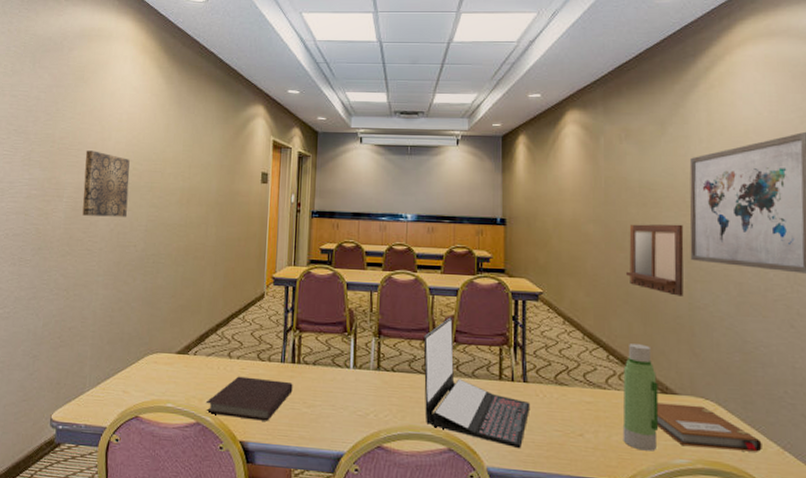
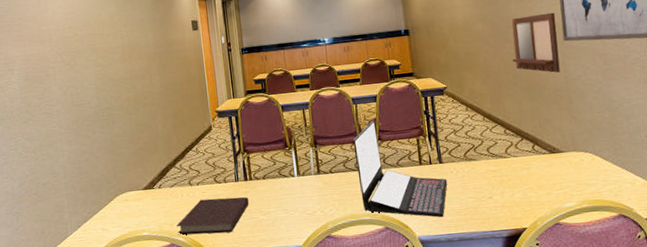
wall art: present [82,150,130,217] -> none [27,23,76,84]
water bottle: present [622,344,659,451] -> none [518,116,551,202]
notebook: present [657,402,762,452] -> none [547,158,632,192]

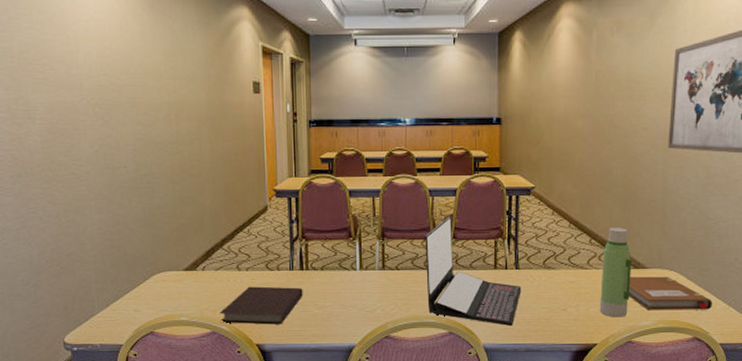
writing board: present [511,12,560,73] -> none [609,115,664,182]
water bottle: none [518,116,551,202] -> present [599,228,632,318]
notebook: none [547,158,632,192] -> present [629,276,713,311]

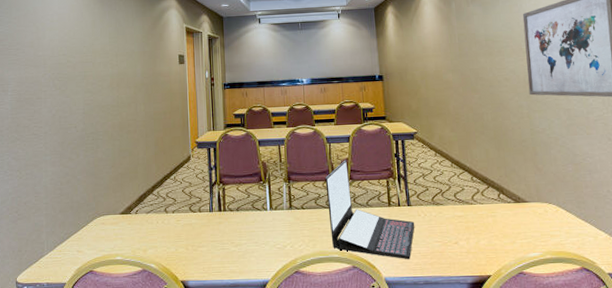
notebook: present [219,286,303,325] -> none [149,227,222,262]
water bottle: present [599,228,632,318] -> none [484,165,516,250]
notebook: present [629,276,713,311] -> none [512,209,594,242]

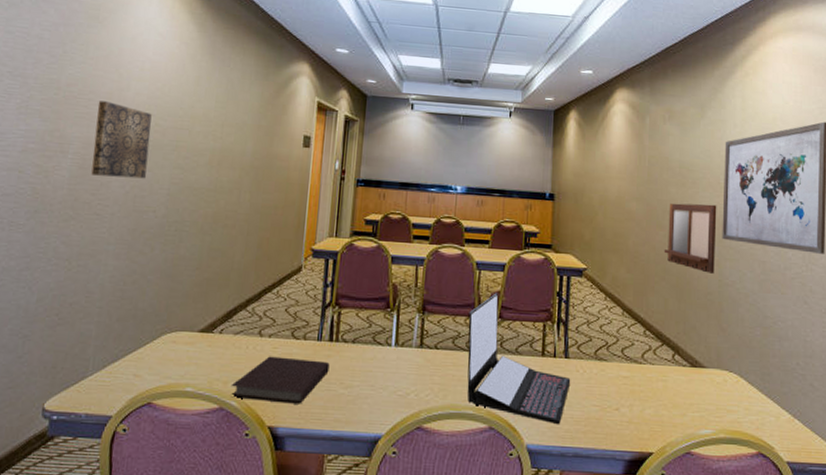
wall art: none [24,49,65,105] -> present [91,101,152,179]
notebook: none [149,227,222,262] -> present [231,356,330,404]
writing board: none [480,67,526,125] -> present [664,203,717,274]

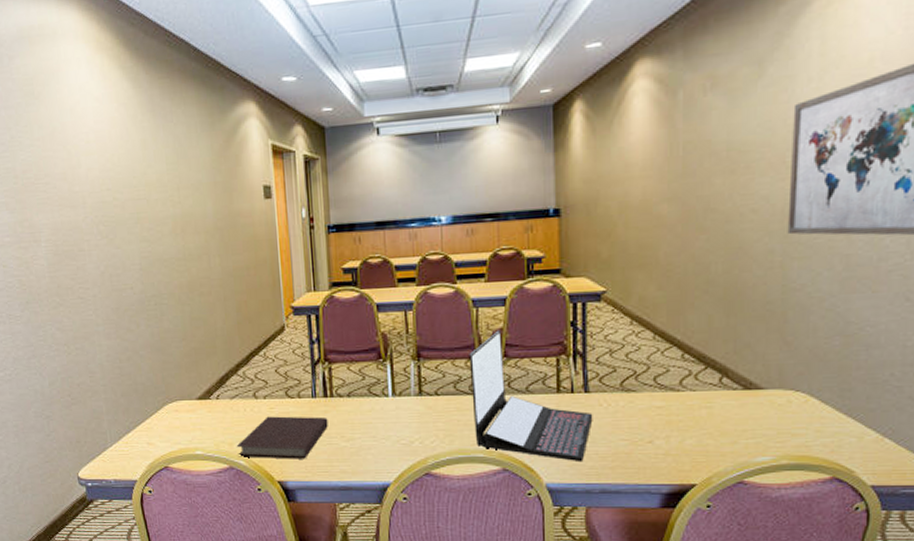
wall art: present [91,101,152,179] -> none [55,182,116,260]
writing board: present [664,203,717,274] -> none [706,191,781,279]

